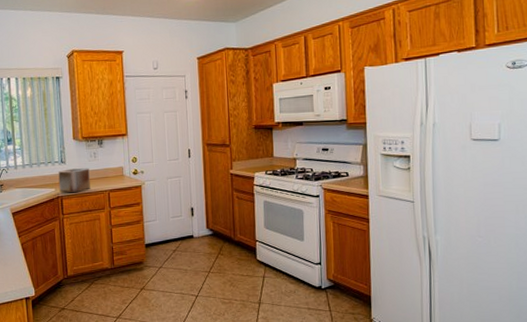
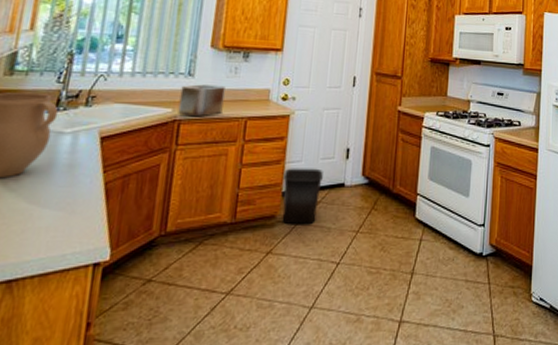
waste bin: none [144,225,176,269] -> present [282,168,324,225]

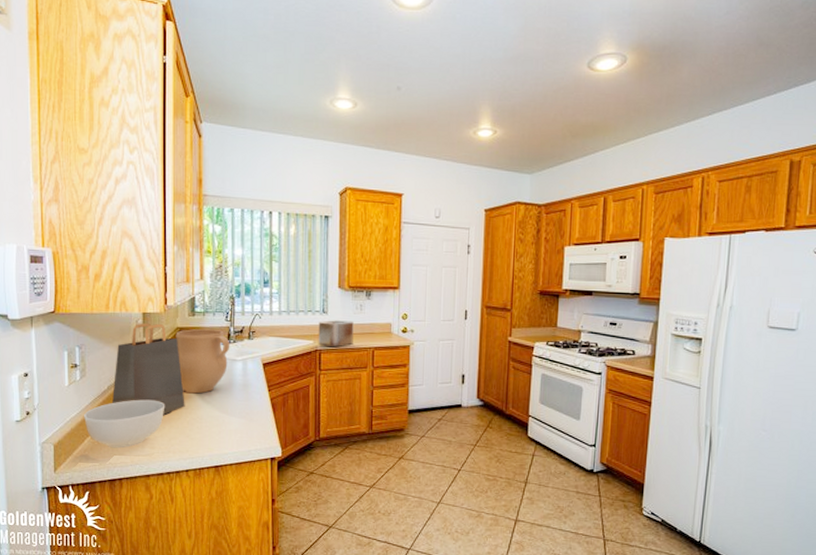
waste bin: present [282,168,324,225] -> none [408,390,443,438]

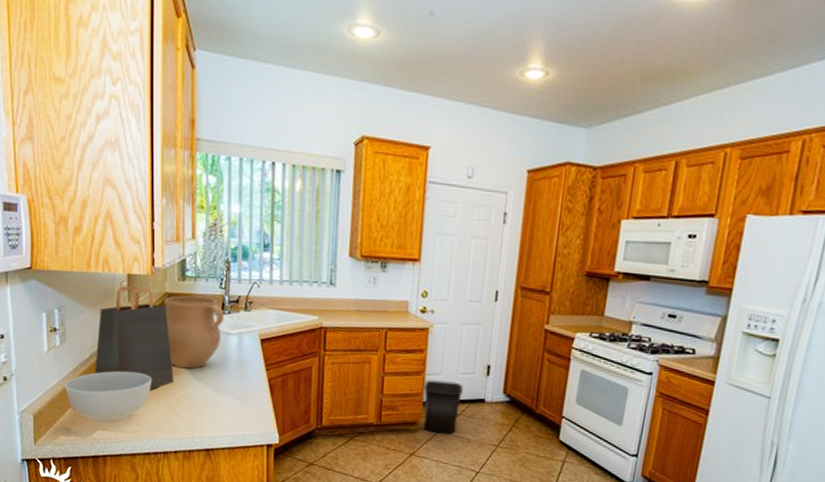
toaster: present [318,320,354,348] -> none [323,293,365,326]
waste bin: none [408,390,443,438] -> present [423,379,464,435]

